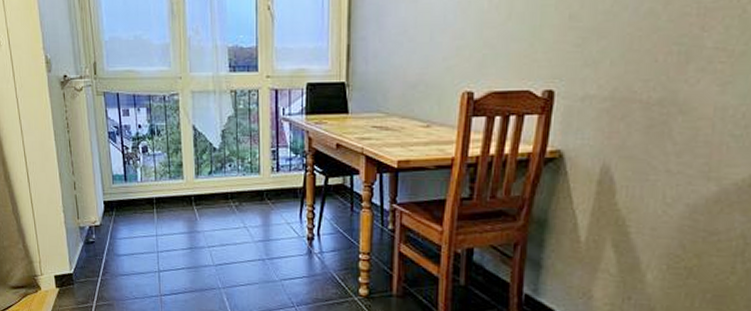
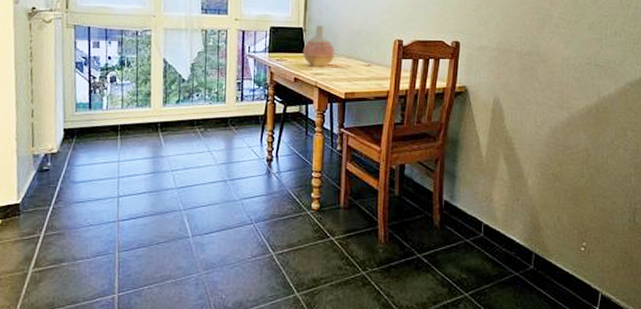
vase: none [346,78,386,131] -> present [303,25,336,68]

